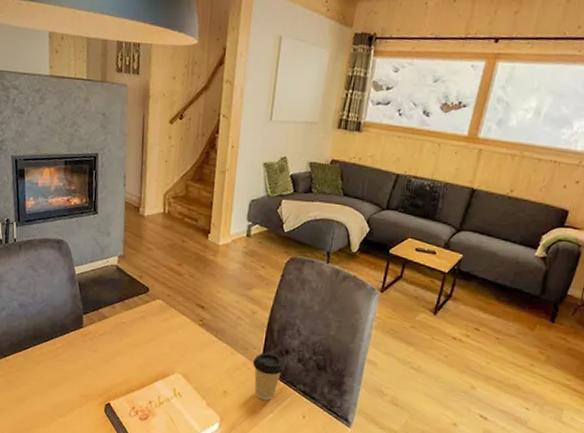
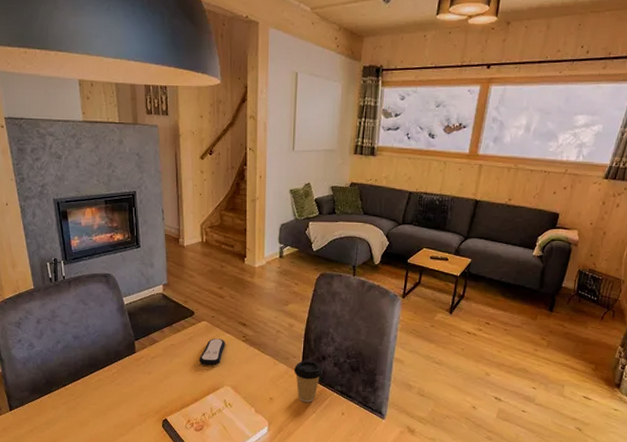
remote control: none [150,319,180,350] -> present [199,338,225,366]

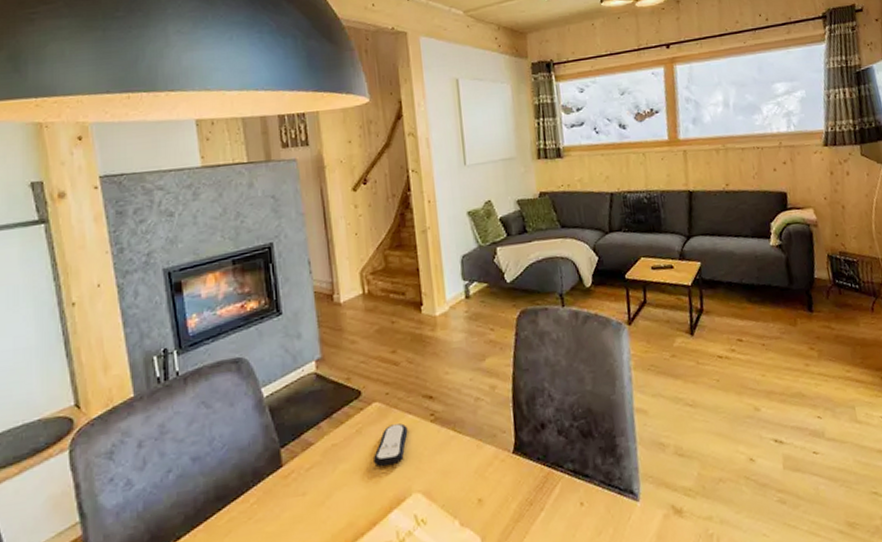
coffee cup: present [293,360,323,402] -> none [505,432,545,497]

